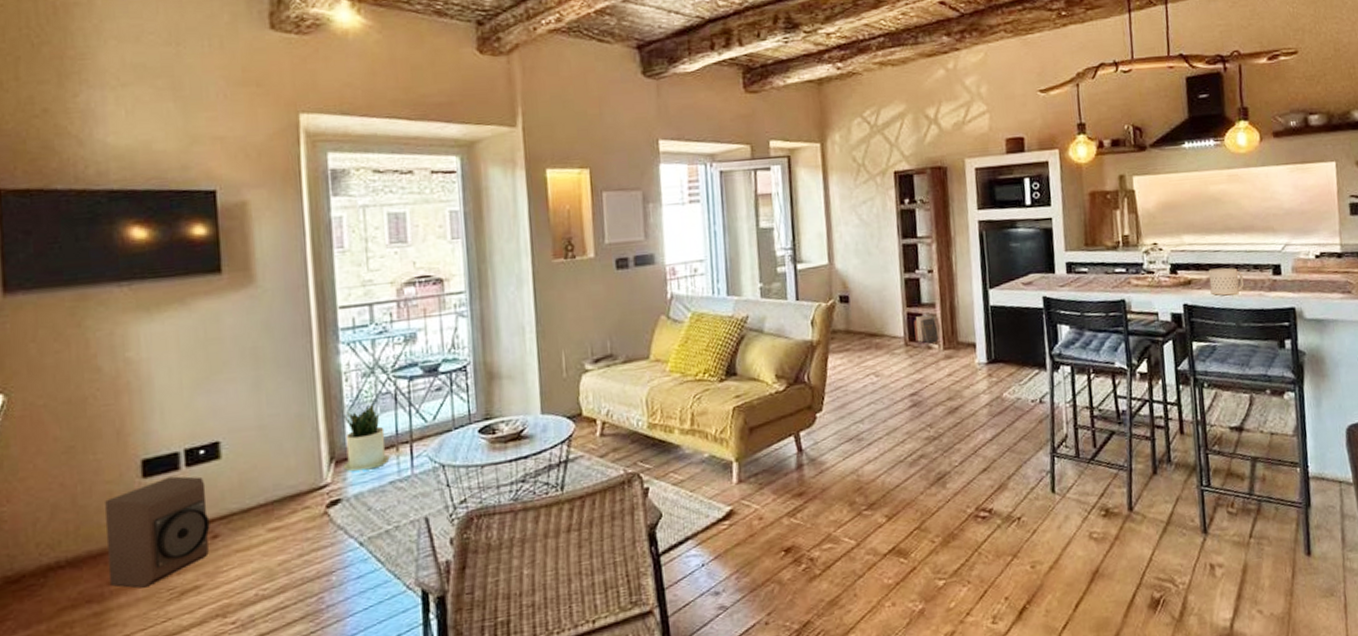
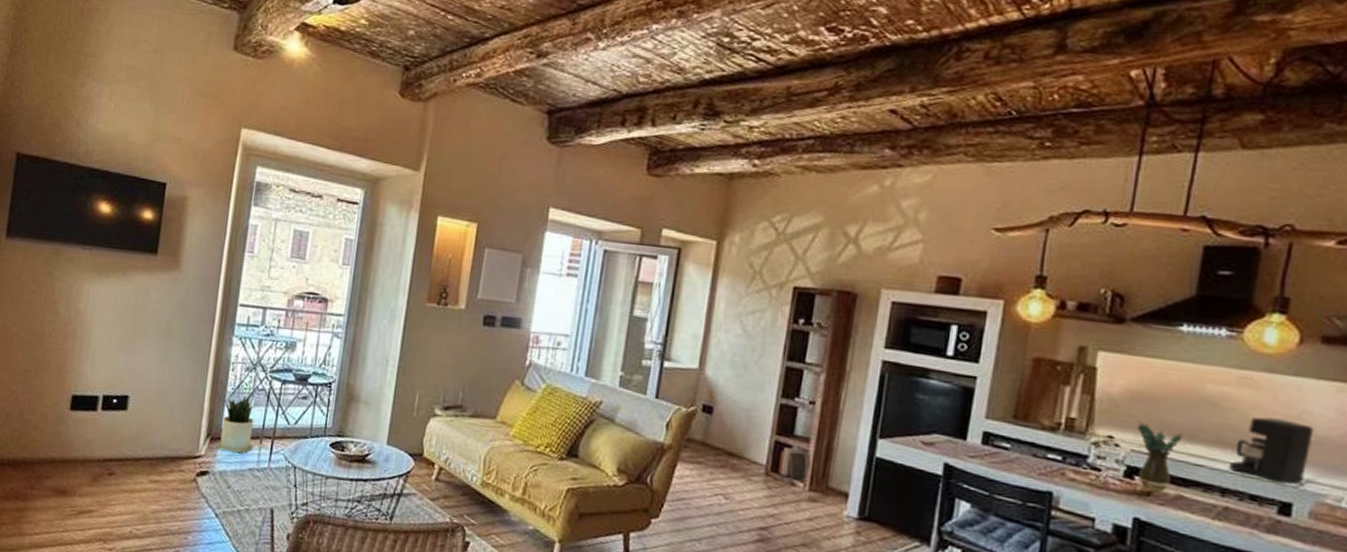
speaker: present [105,476,210,588] -> none [32,414,112,500]
vase: none [1171,225,1203,280] -> present [1136,420,1183,493]
mug: present [1208,268,1245,296] -> none [1176,484,1232,525]
coffee maker: none [1236,201,1284,252] -> present [1230,417,1314,485]

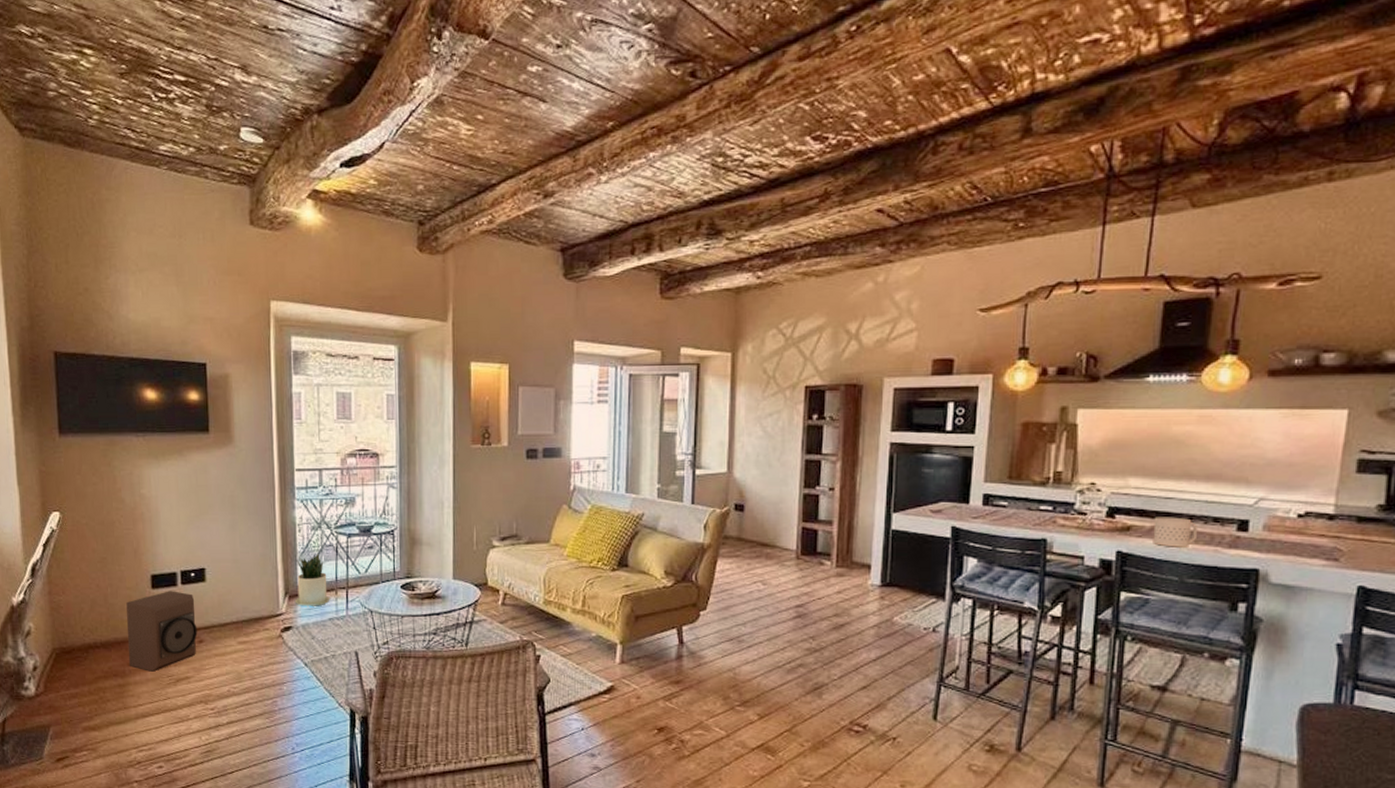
speaker: none [32,414,112,500] -> present [126,591,198,672]
books: present [778,447,806,480] -> none [808,531,832,558]
vase: present [1136,420,1183,493] -> none [1115,465,1154,527]
mug: none [1176,484,1232,525] -> present [1153,517,1198,547]
coffee maker: present [1230,417,1314,485] -> none [1195,448,1265,505]

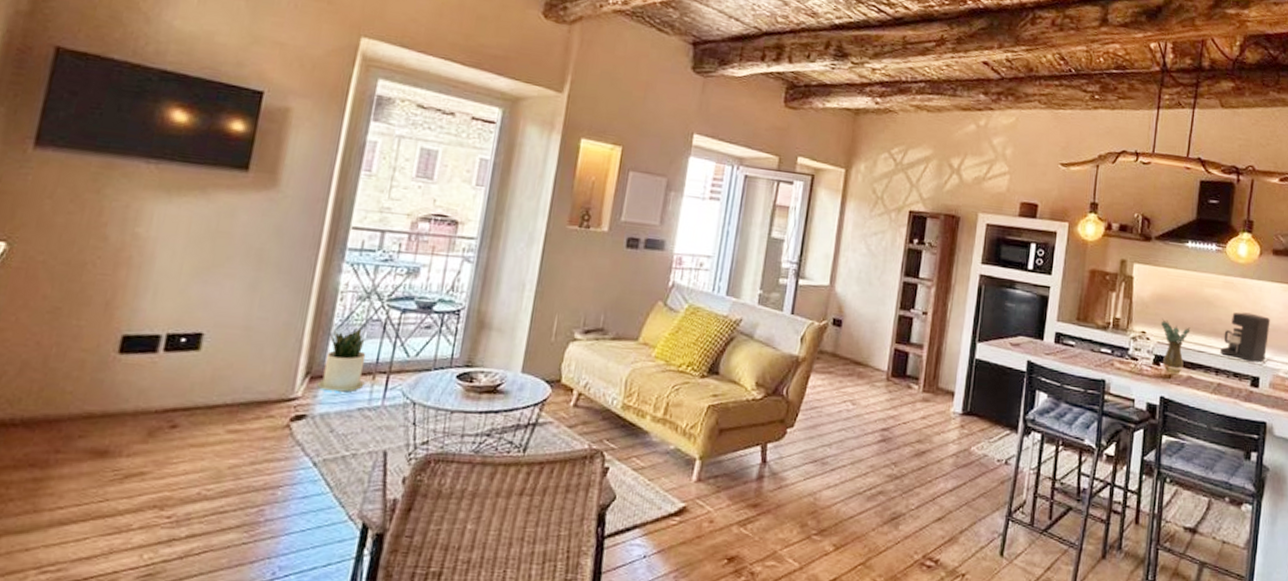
speaker: present [126,591,198,672] -> none [57,357,178,463]
vase: none [1115,465,1154,527] -> present [1160,318,1191,376]
mug: present [1153,517,1198,547] -> none [1188,367,1223,398]
coffee maker: none [1195,448,1265,505] -> present [1220,312,1271,363]

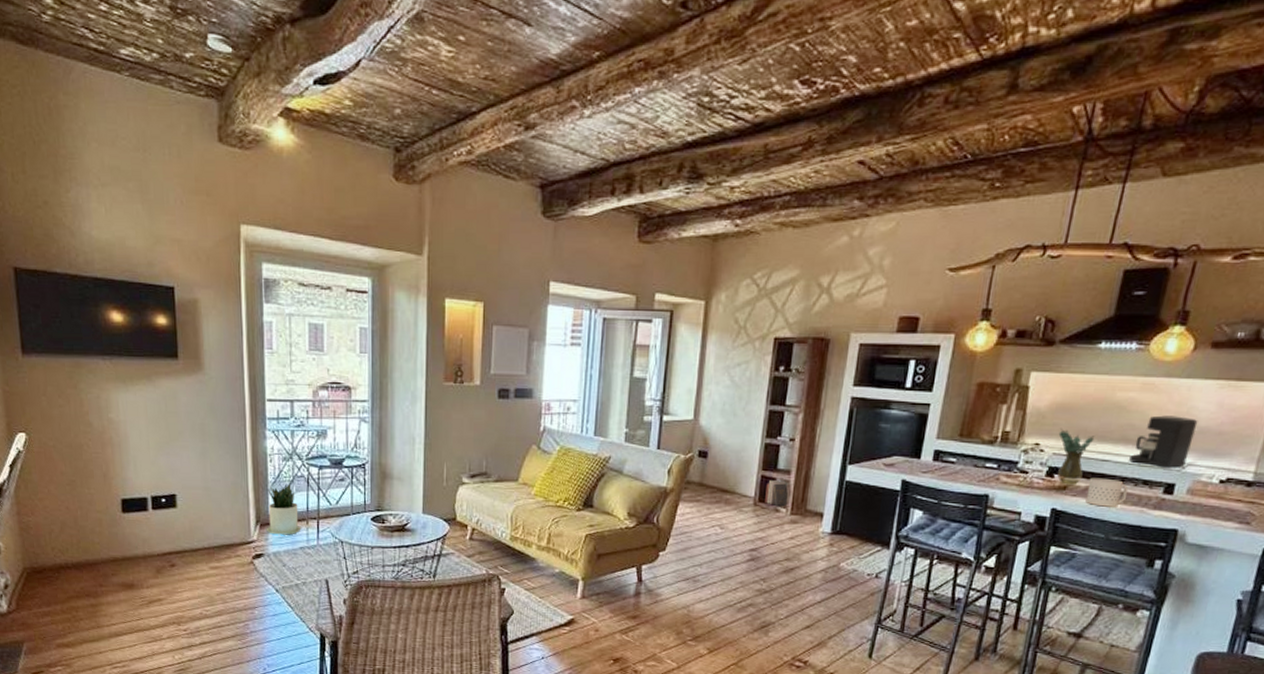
books: none [897,353,921,383] -> present [765,479,788,506]
mug: none [1188,367,1223,398] -> present [1085,477,1129,507]

